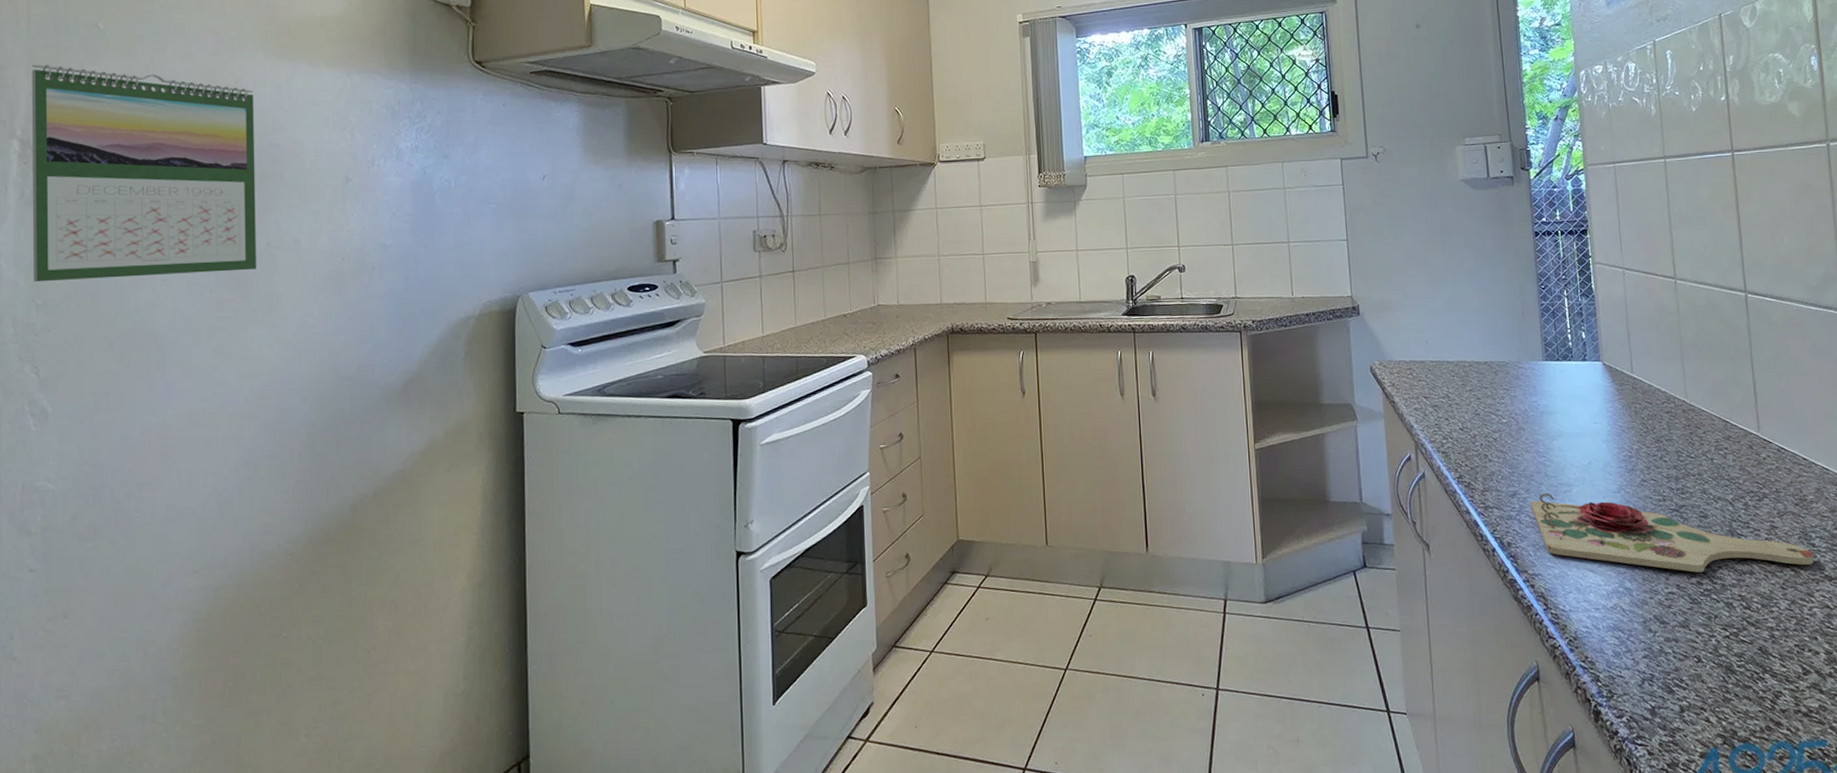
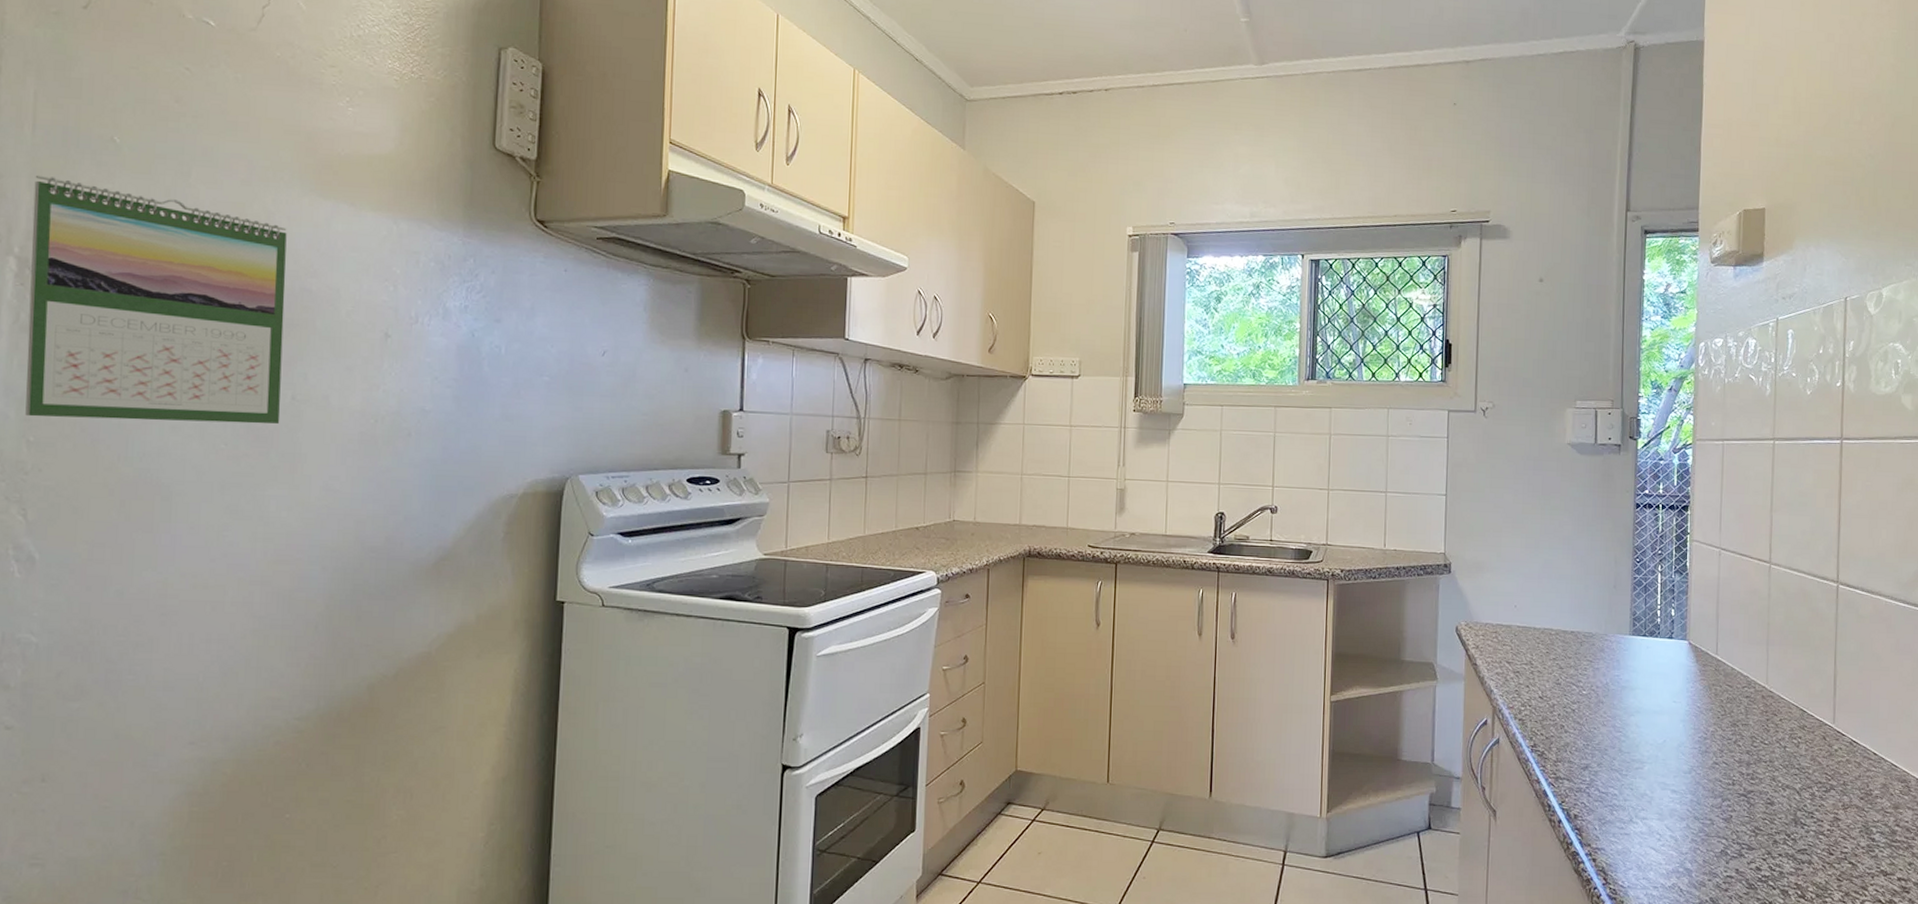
cutting board: present [1531,493,1815,573] -> none [1602,768,1873,859]

